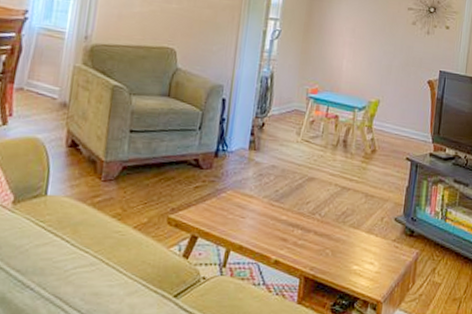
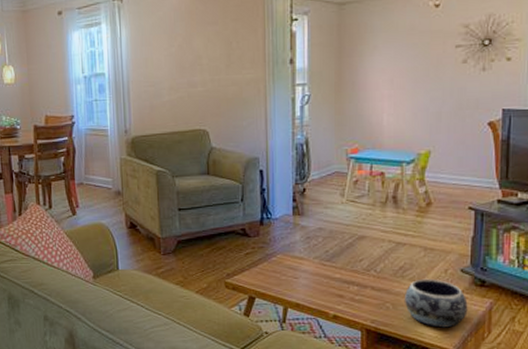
decorative bowl: none [343,225,398,278] -> present [405,278,468,328]

